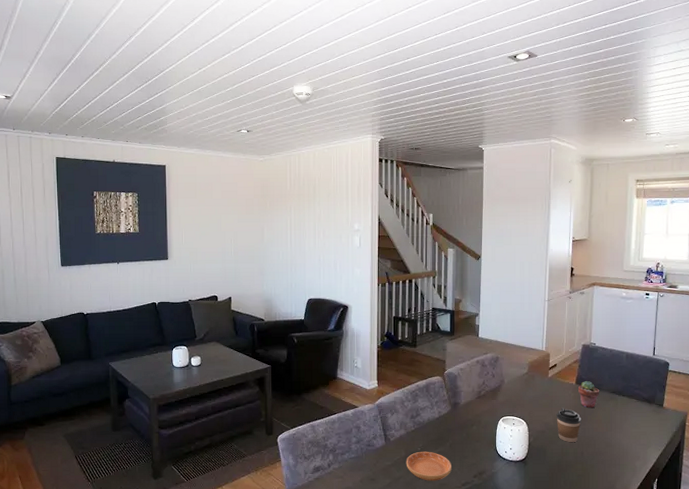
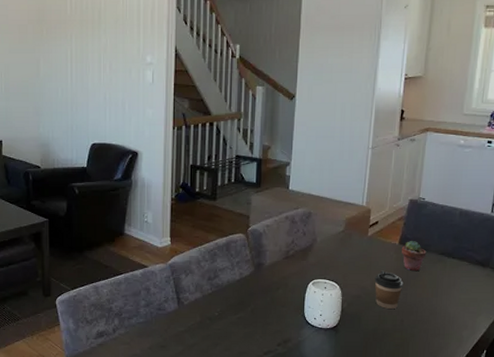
saucer: present [406,451,451,481] -> none [201,316,253,349]

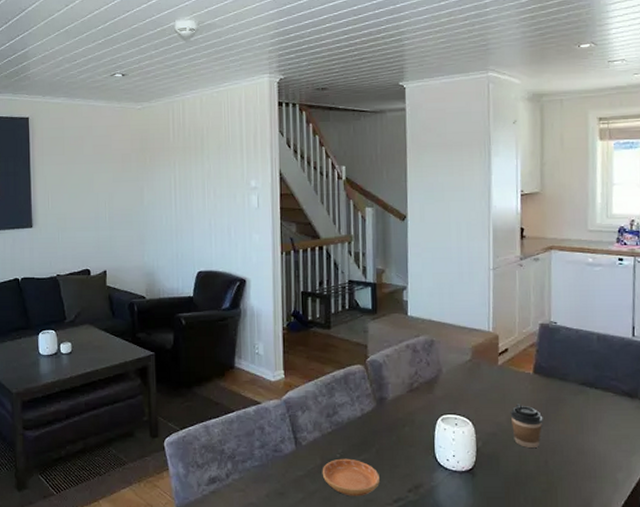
saucer: none [201,316,253,349] -> present [322,458,380,496]
potted succulent: present [402,241,427,272] -> none [537,370,565,405]

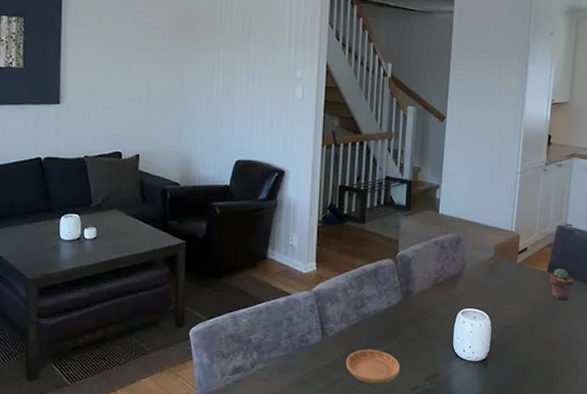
coffee cup: present [510,404,543,449] -> none [523,299,552,341]
potted succulent: none [537,370,565,405] -> present [550,269,574,301]

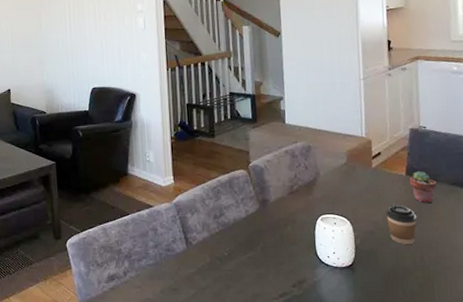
saucer: present [345,349,400,385] -> none [211,256,265,292]
coffee cup: none [523,299,552,341] -> present [385,203,417,245]

